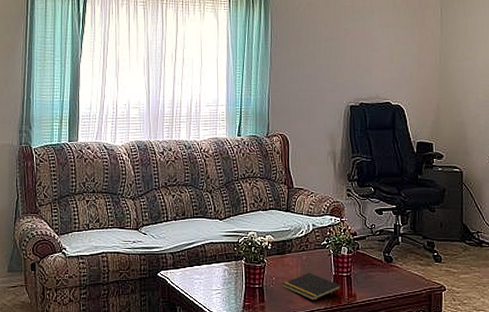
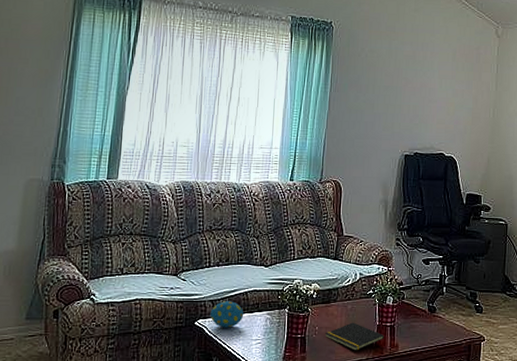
decorative egg: none [171,253,203,279] -> present [210,301,244,328]

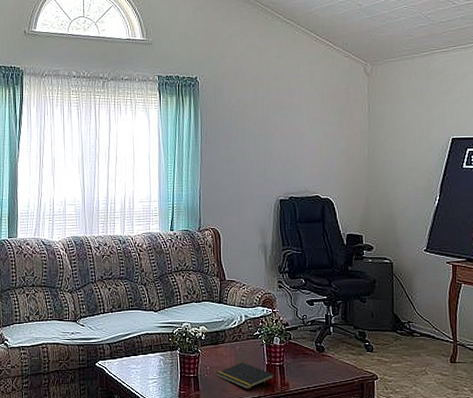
decorative egg: present [210,301,244,328] -> none [108,344,139,368]

